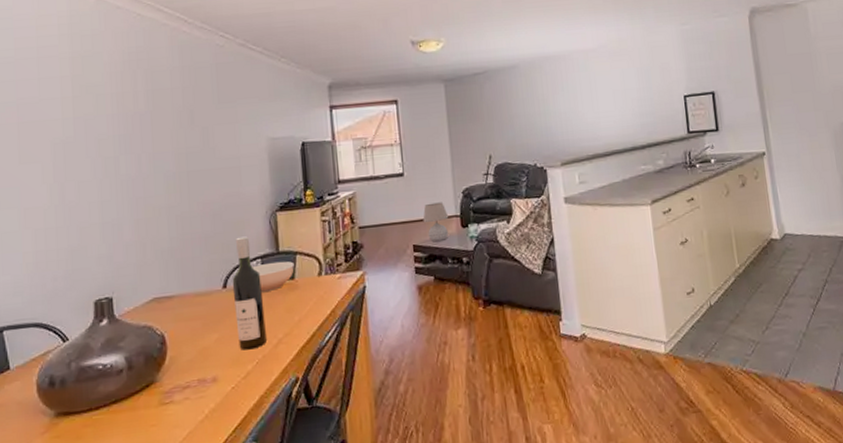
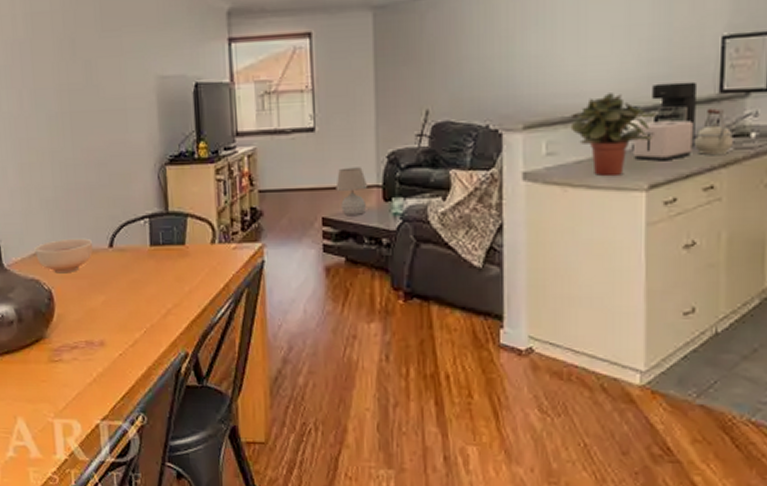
bowl: none [148,282,207,318] -> present [34,238,93,274]
bottle: present [232,236,268,350] -> none [118,191,156,317]
bowl: present [252,261,294,292] -> none [139,223,185,255]
potted plant: none [593,136,651,196] -> present [570,93,658,176]
toaster: none [636,153,676,183] -> present [630,120,693,161]
coffee maker: none [644,126,677,172] -> present [650,81,698,148]
kettle: none [676,144,701,177] -> present [695,108,733,155]

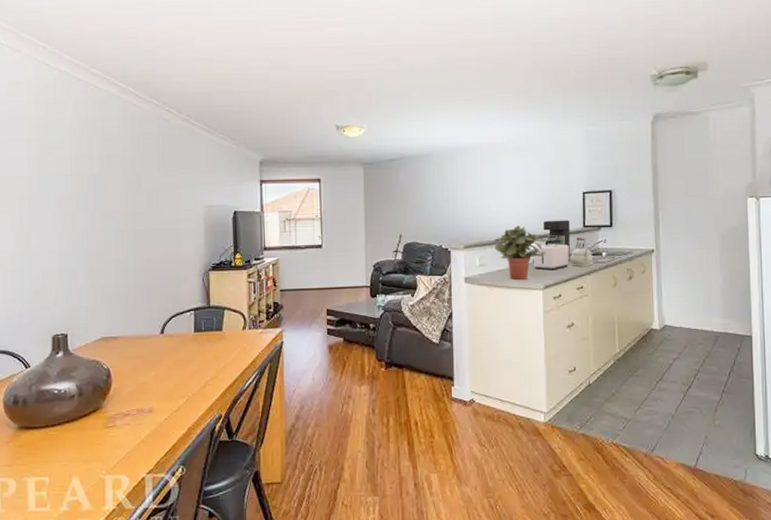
bowl: present [34,238,93,274] -> none [97,327,147,356]
table lamp: present [335,167,368,217] -> none [337,273,360,309]

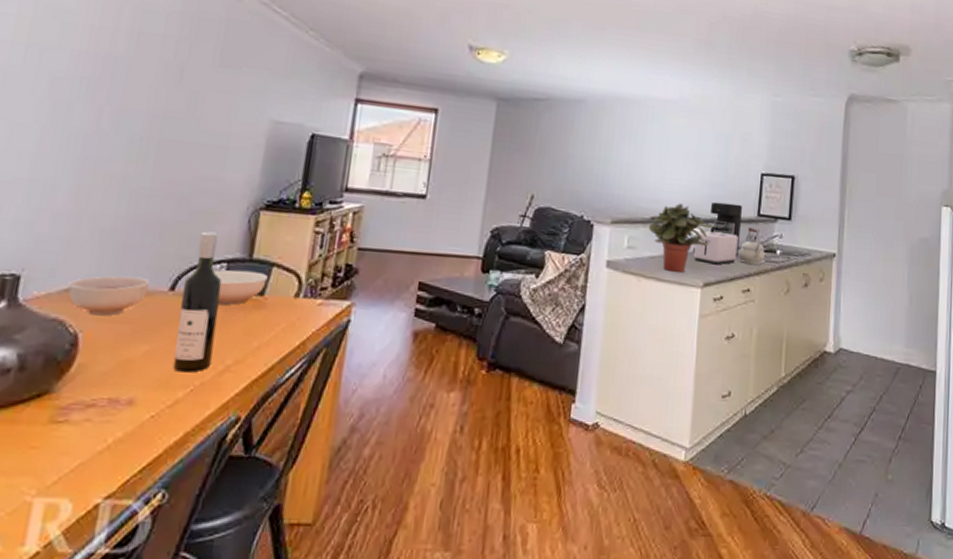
bowl: none [97,327,147,356] -> present [67,275,151,316]
bottle: none [168,290,197,388] -> present [172,231,222,373]
bowl: none [186,314,222,339] -> present [213,269,268,305]

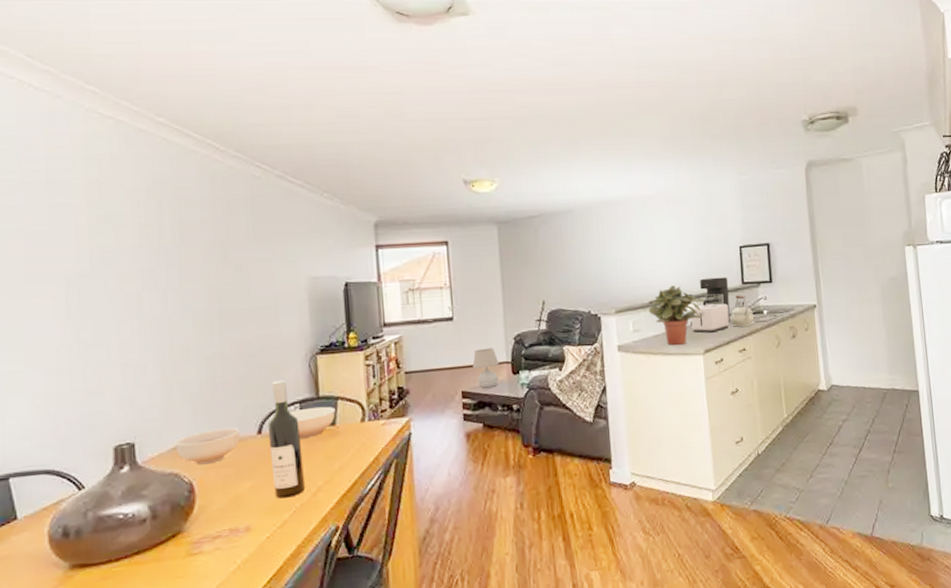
table lamp: none [437,236,469,285] -> present [472,348,500,389]

